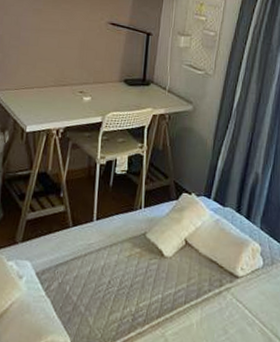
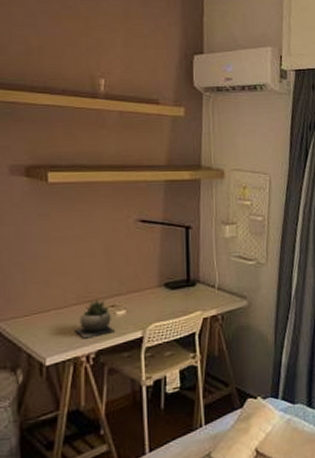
succulent plant: none [50,84,81,116] -> present [75,299,116,339]

